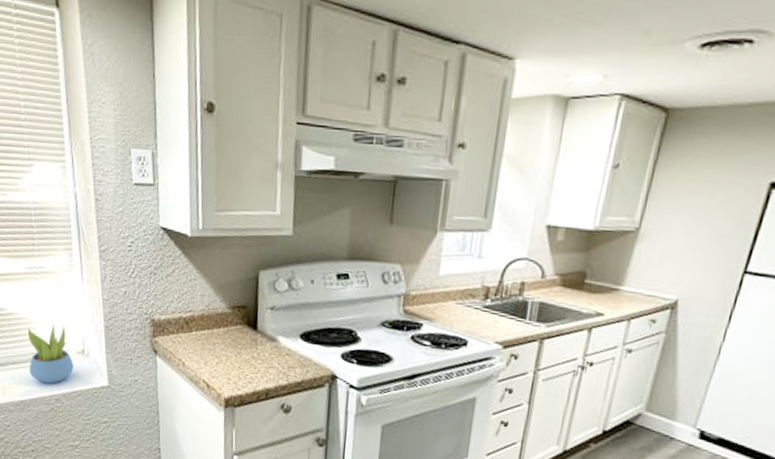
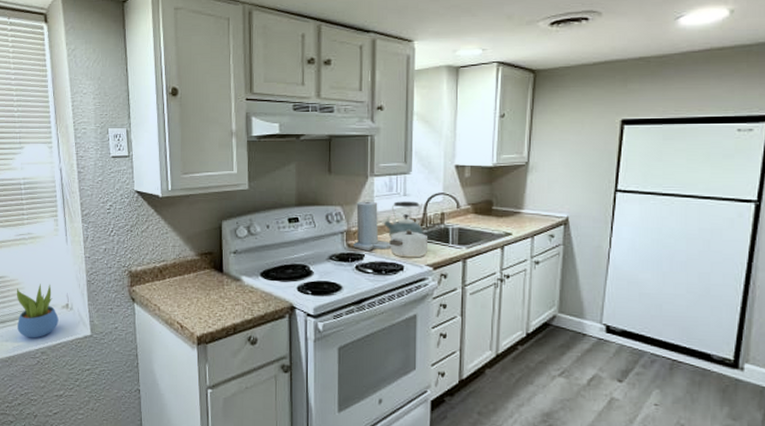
paper towel: none [411,260,457,321] -> present [353,201,392,252]
kettle: none [447,264,498,307] -> present [382,201,423,238]
cooking pot: none [454,299,501,333] -> present [389,230,427,258]

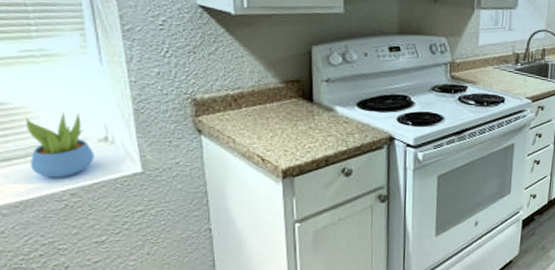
paper towel: present [353,201,392,252] -> none [457,33,495,84]
kettle: present [382,201,423,238] -> none [486,35,525,71]
cooking pot: present [389,230,427,258] -> none [492,63,529,91]

